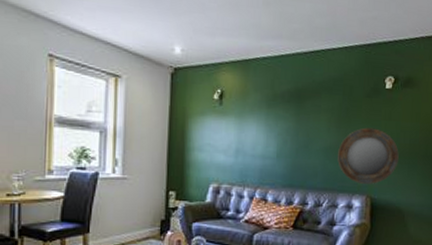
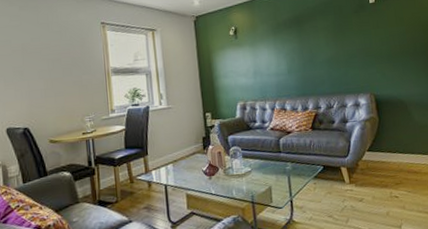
home mirror: present [338,127,399,185] -> none [338,36,393,85]

